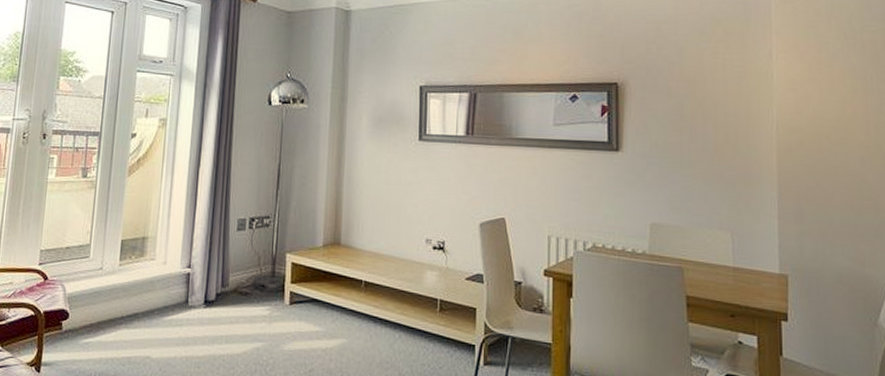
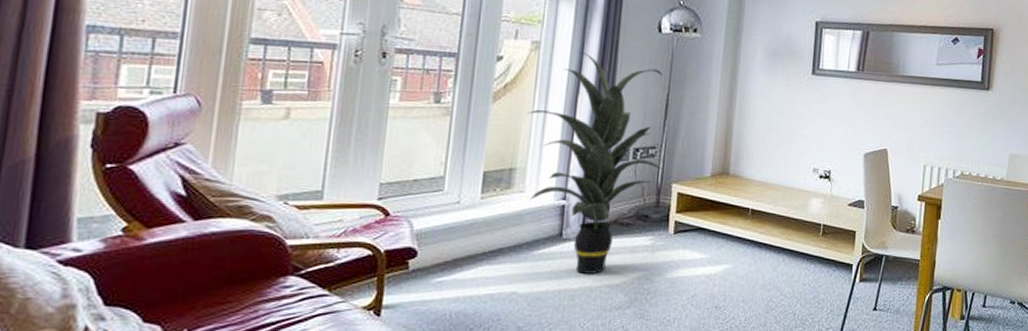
indoor plant: none [157,127,278,342] -> present [527,52,664,274]

